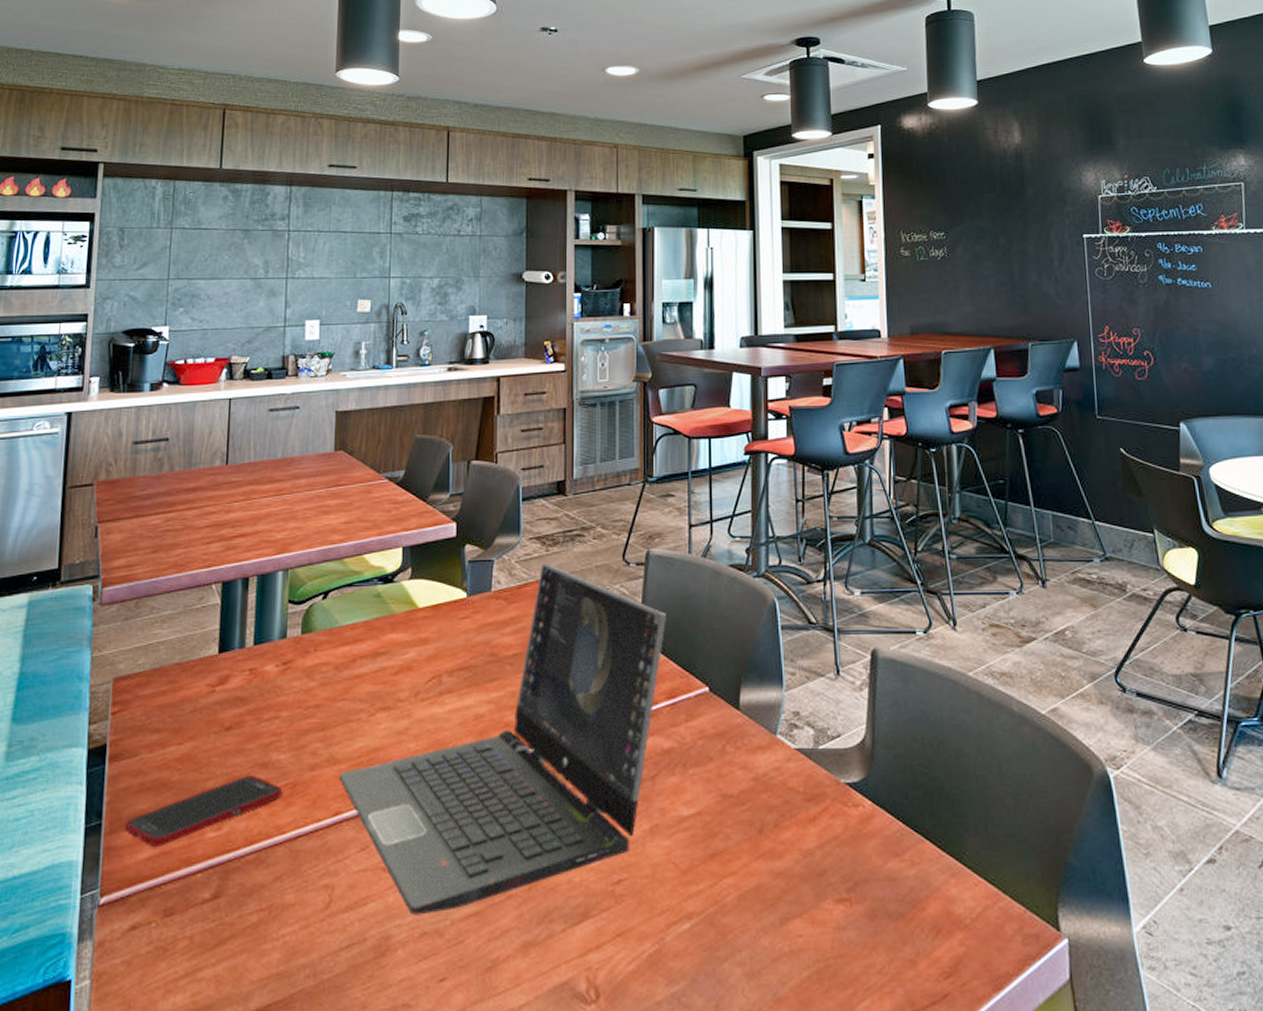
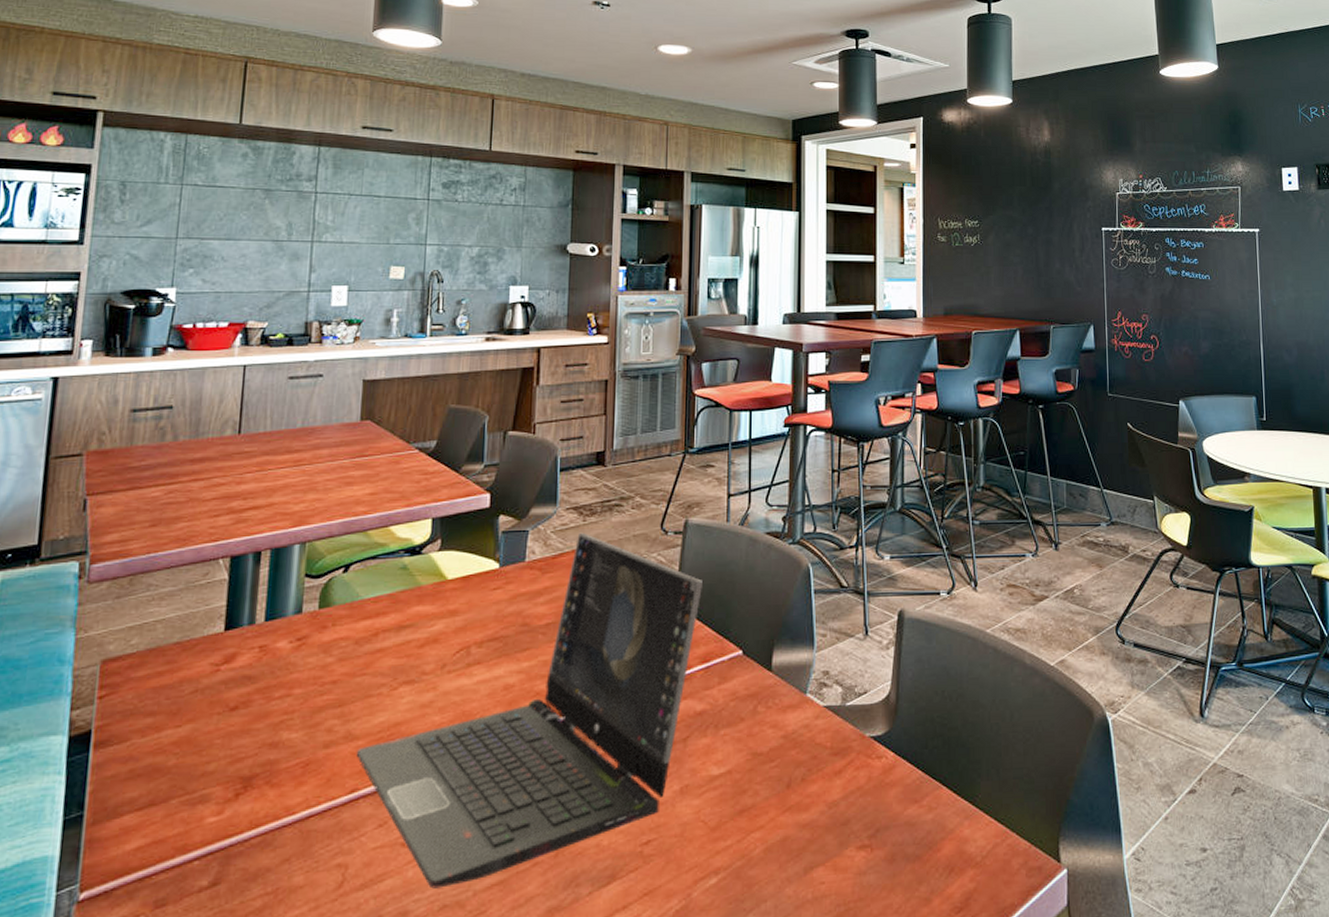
cell phone: present [124,776,283,848] -> none [110,756,294,837]

